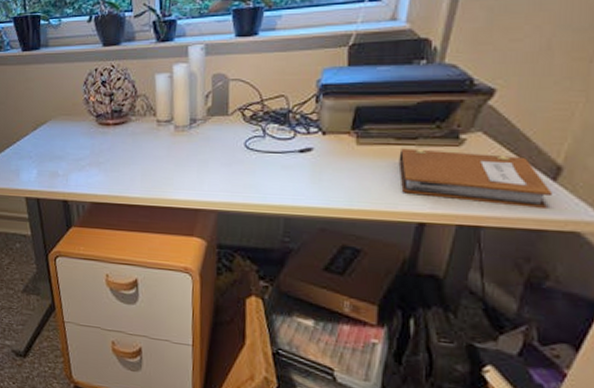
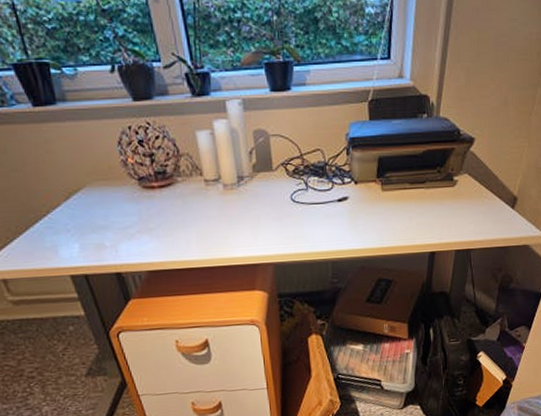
notebook: present [398,148,553,210] -> none [413,191,513,231]

